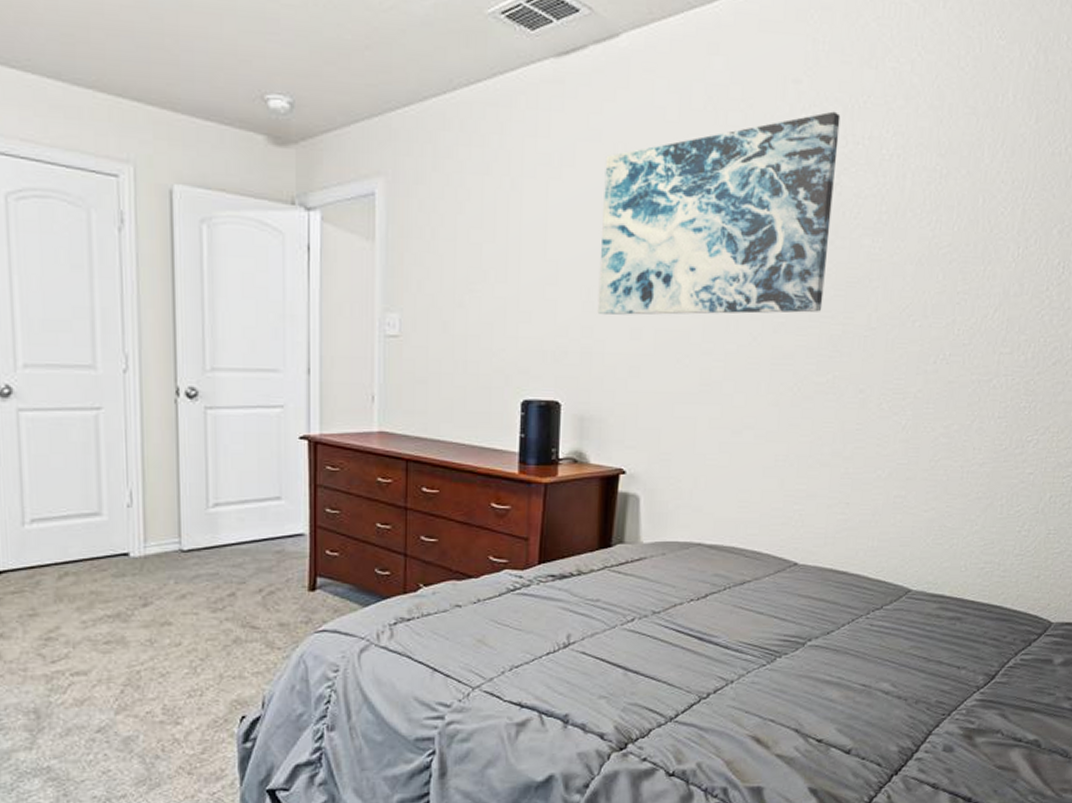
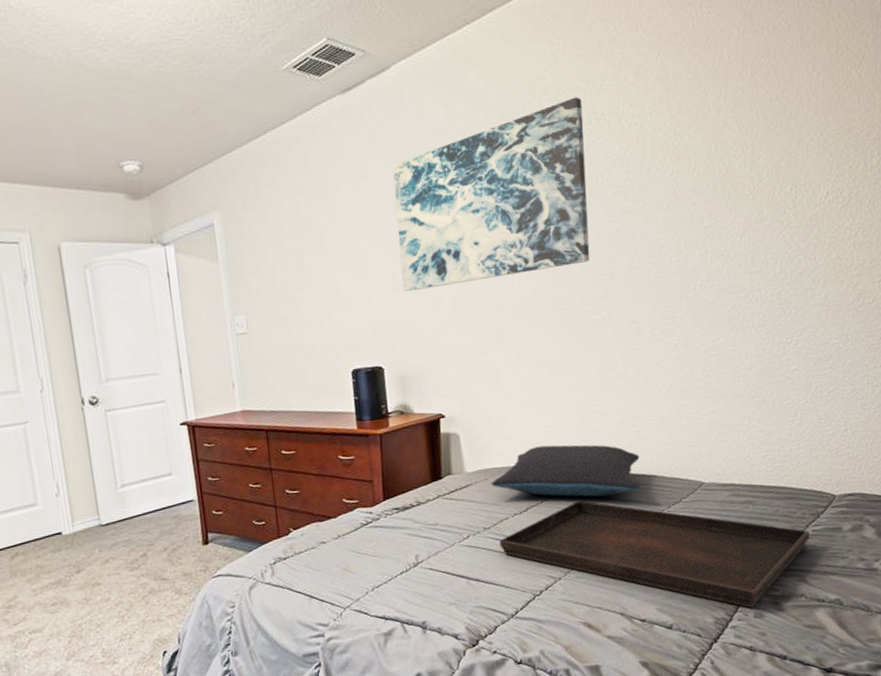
pillow: none [668,523,844,592] -> present [491,445,641,497]
serving tray: none [668,593,1017,740] -> present [499,500,809,608]

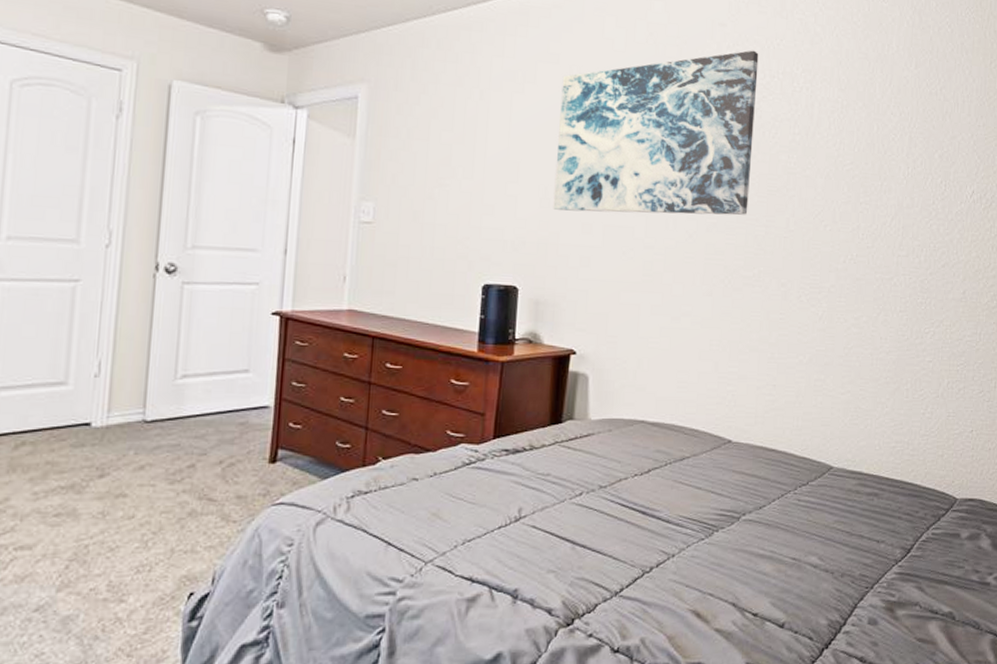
pillow: present [491,445,641,497] -> none [614,402,772,468]
serving tray: present [499,500,809,608] -> none [614,469,929,613]

